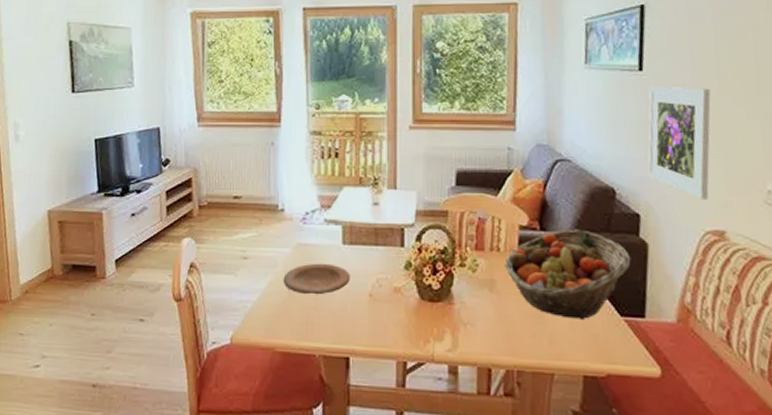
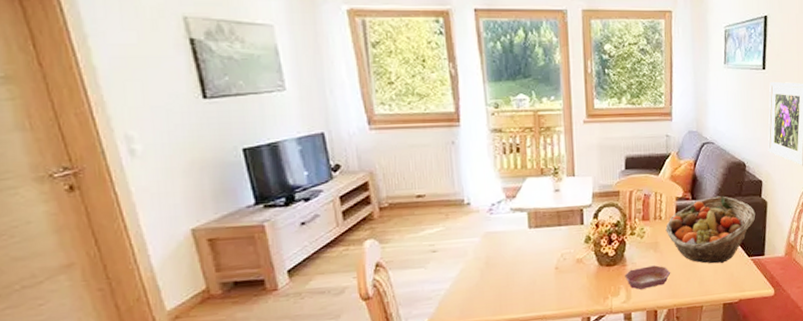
plate: present [283,263,350,295] -> none [474,246,538,276]
bowl: none [451,309,511,338] -> present [625,265,671,290]

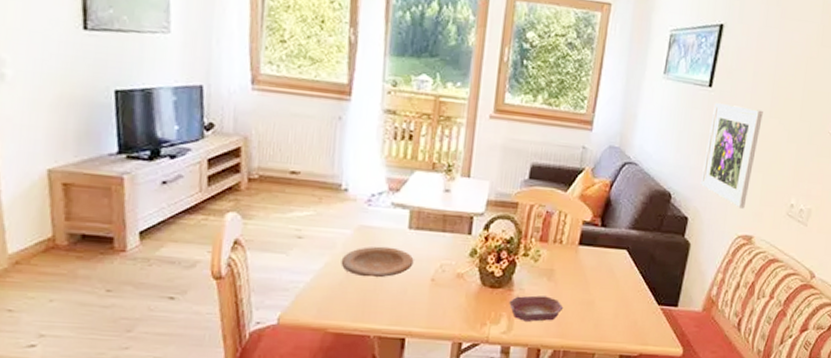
plate: none [474,246,538,276] -> present [341,246,414,278]
fruit basket: present [665,196,756,264] -> none [564,227,675,308]

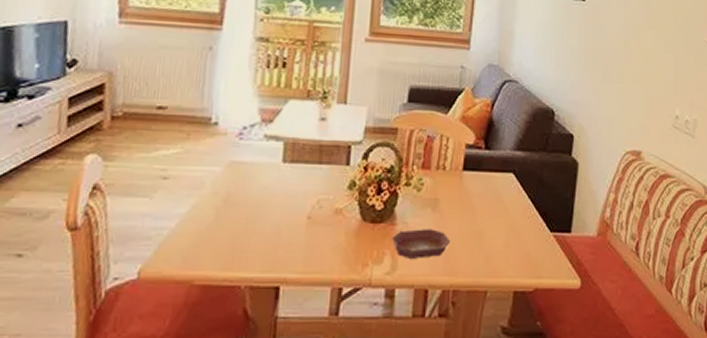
plate: present [341,246,414,278] -> none [209,183,289,219]
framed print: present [700,102,763,209] -> none [582,15,638,123]

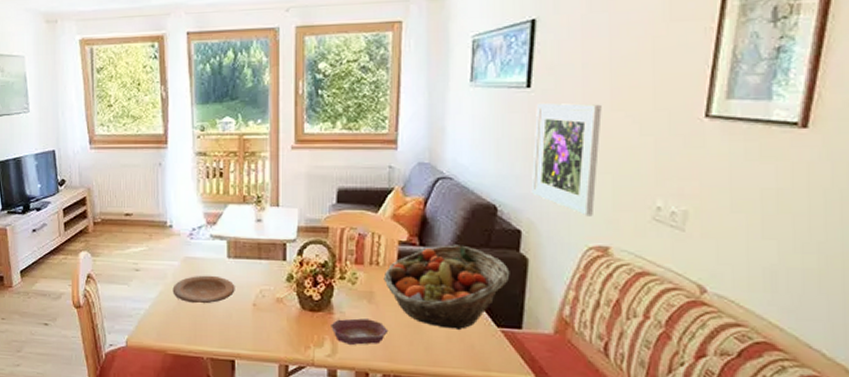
plate: none [209,183,289,219] -> present [172,275,235,304]
fruit basket: none [449,148,563,237] -> present [383,244,510,331]
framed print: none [582,15,638,123] -> present [531,102,602,217]

